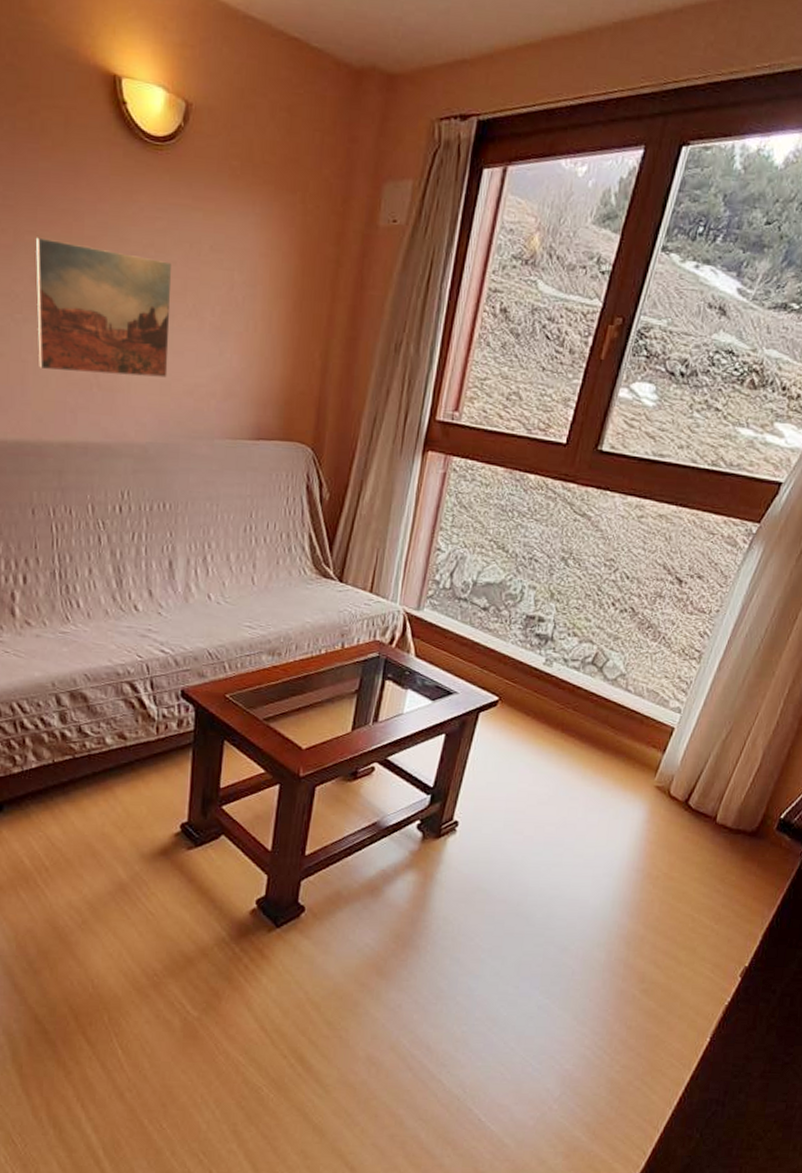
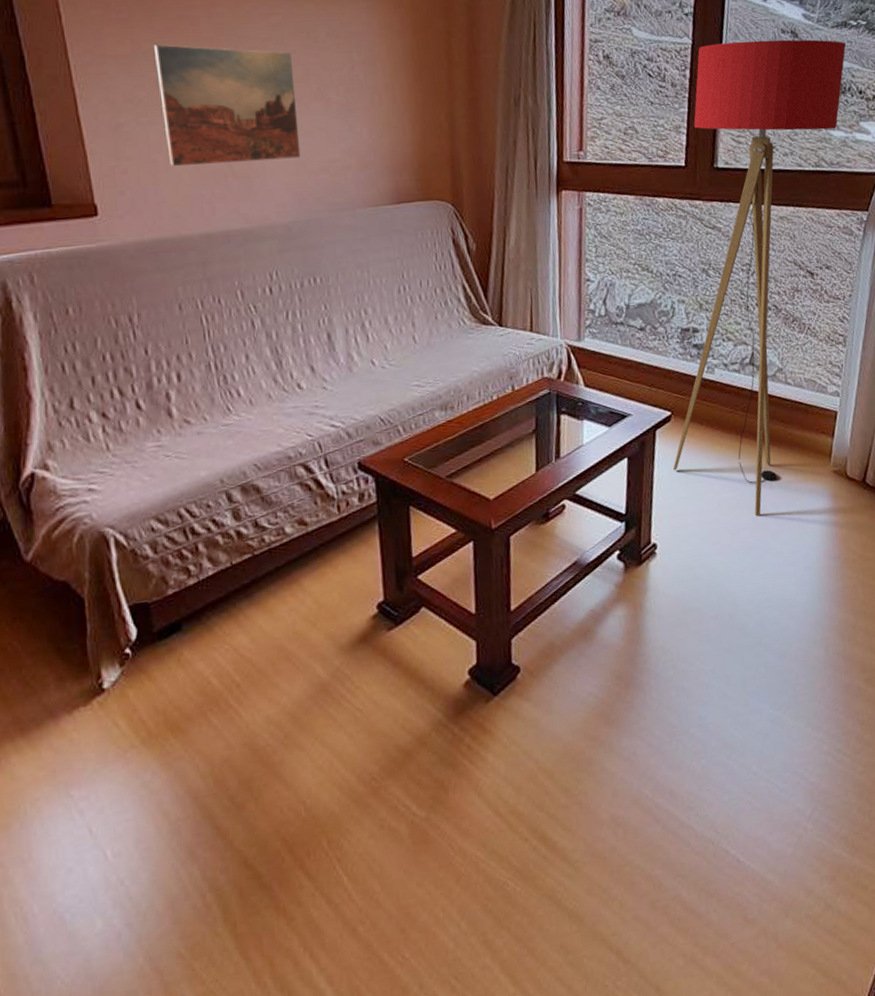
floor lamp: none [490,310,781,816] -> present [673,39,847,517]

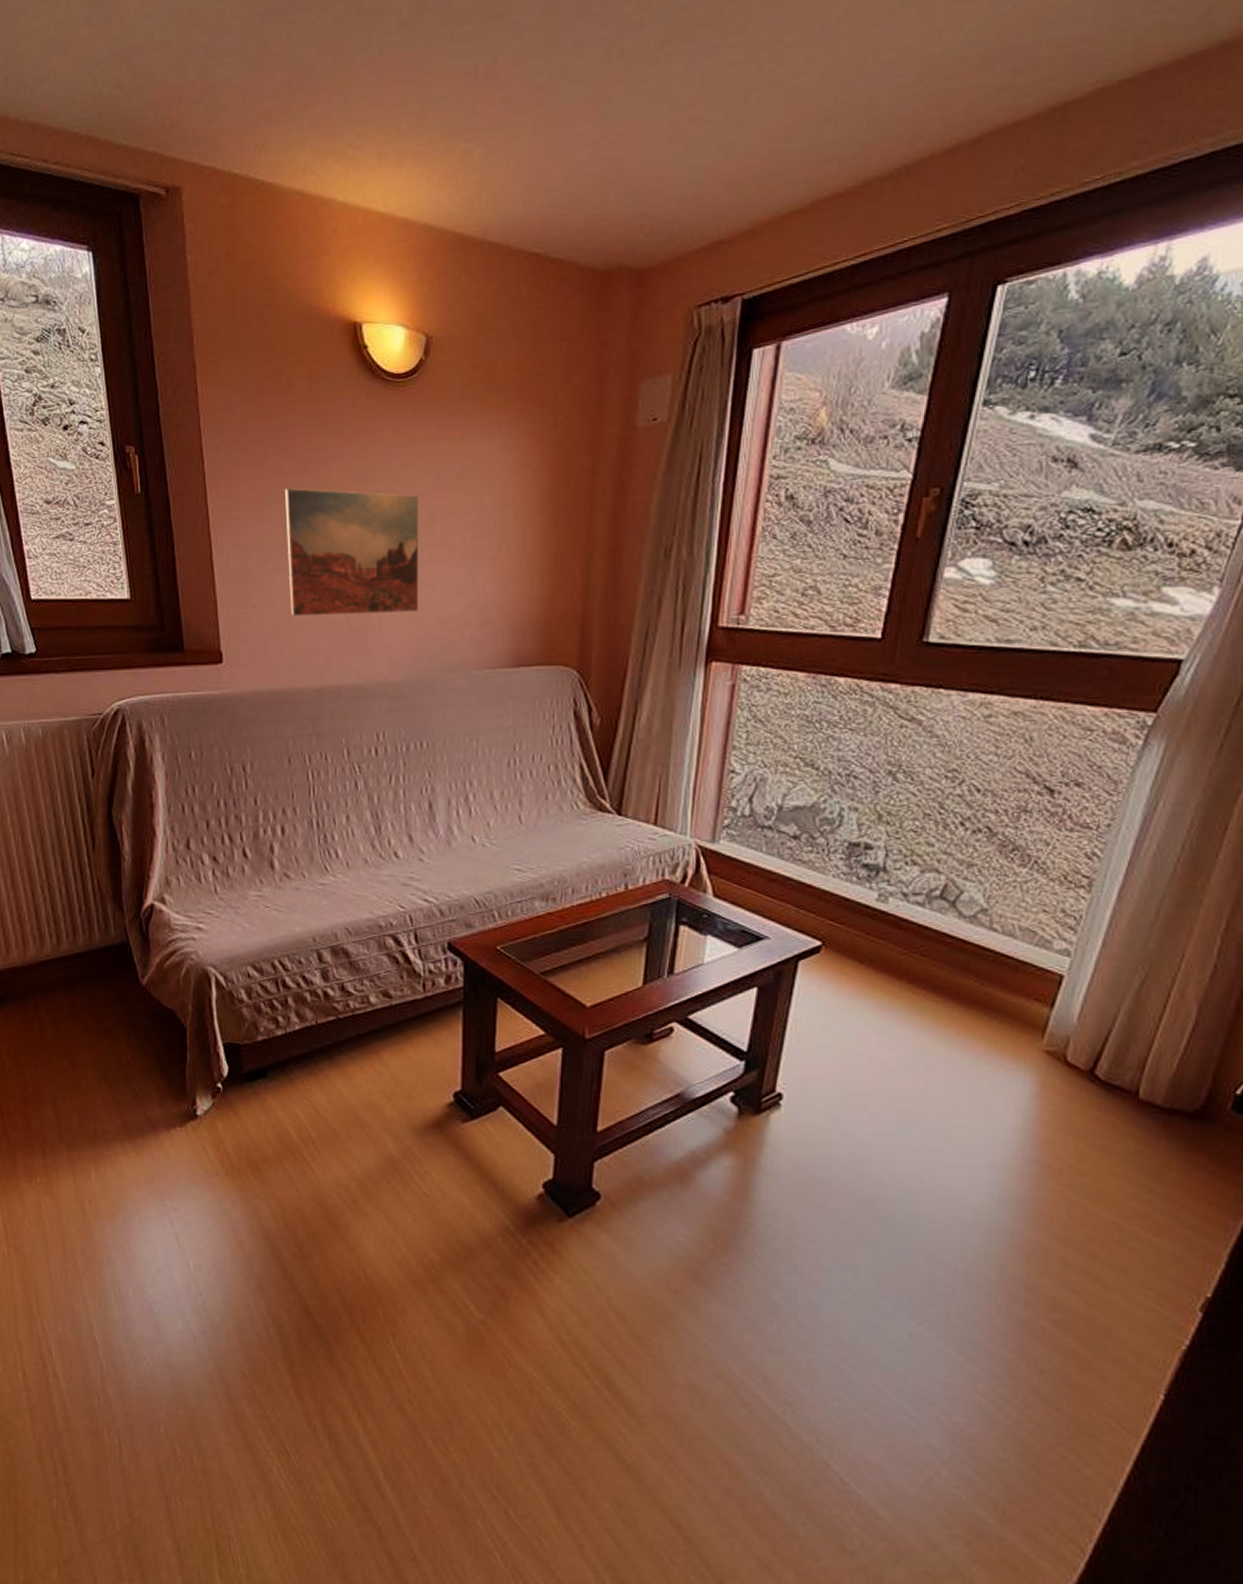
floor lamp: present [673,39,847,517] -> none [816,470,1157,1088]

